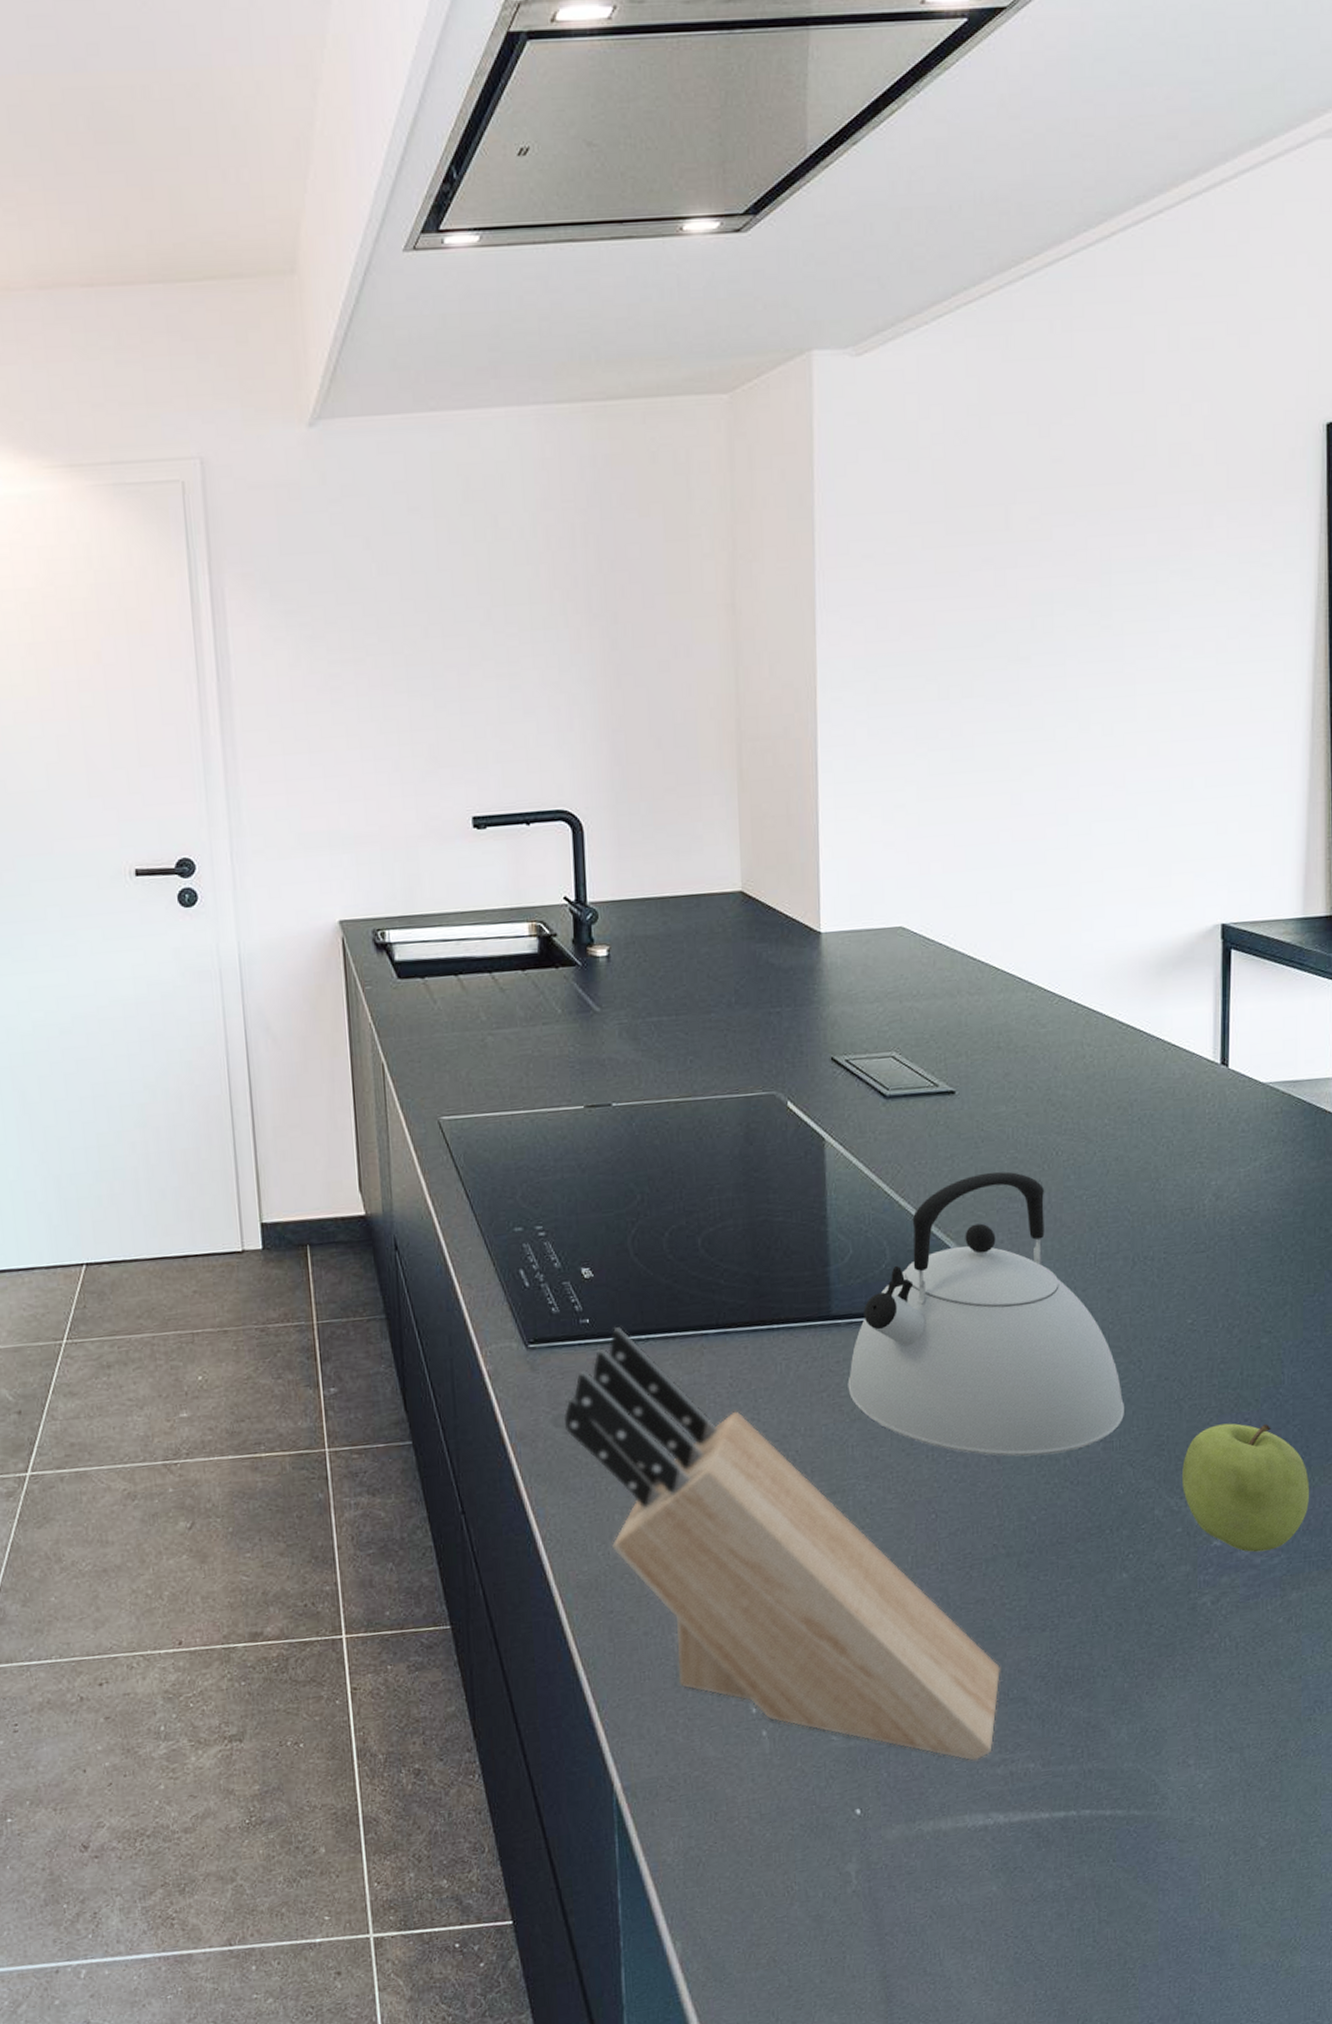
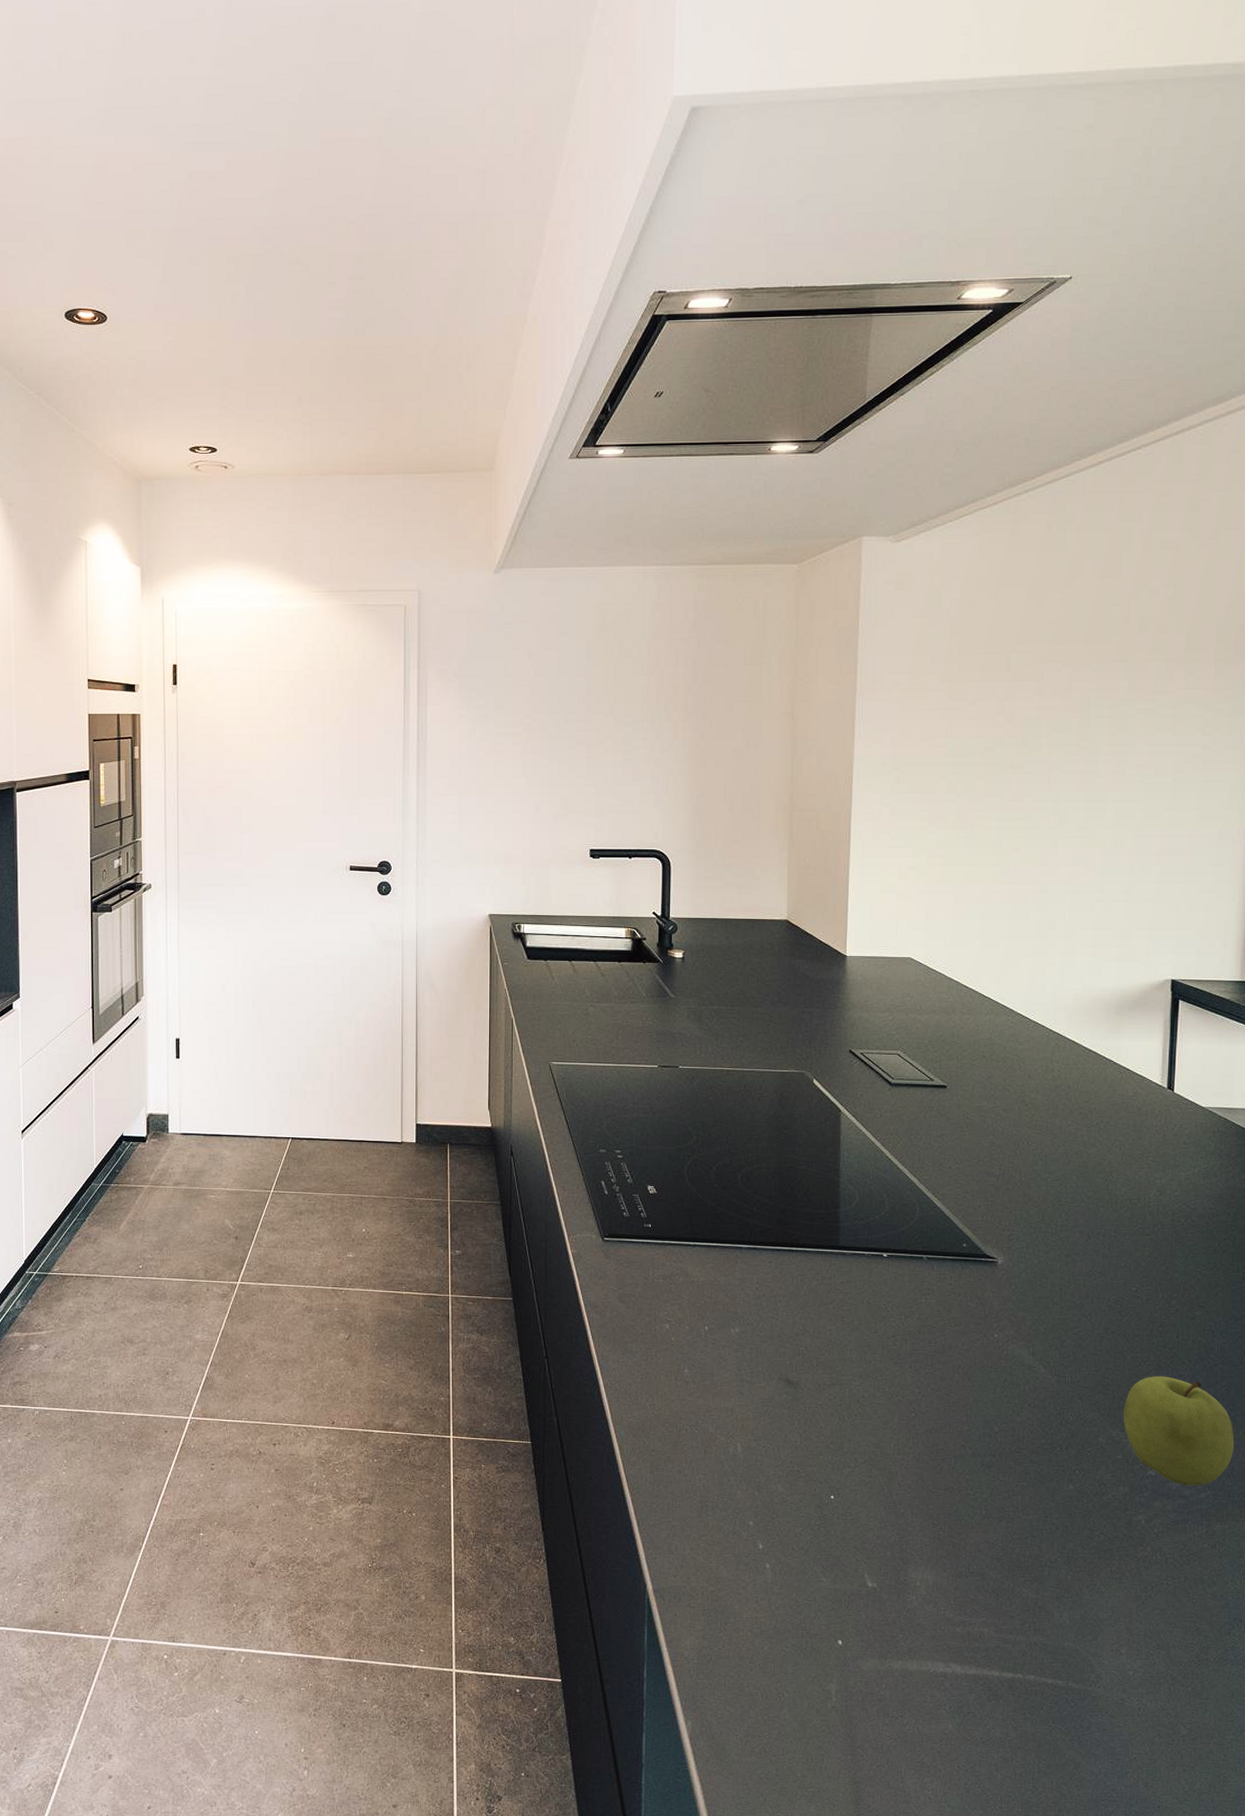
knife block: present [563,1327,1001,1761] -> none [627,1233,964,1619]
kettle: present [847,1171,1124,1457] -> none [849,1151,1076,1380]

